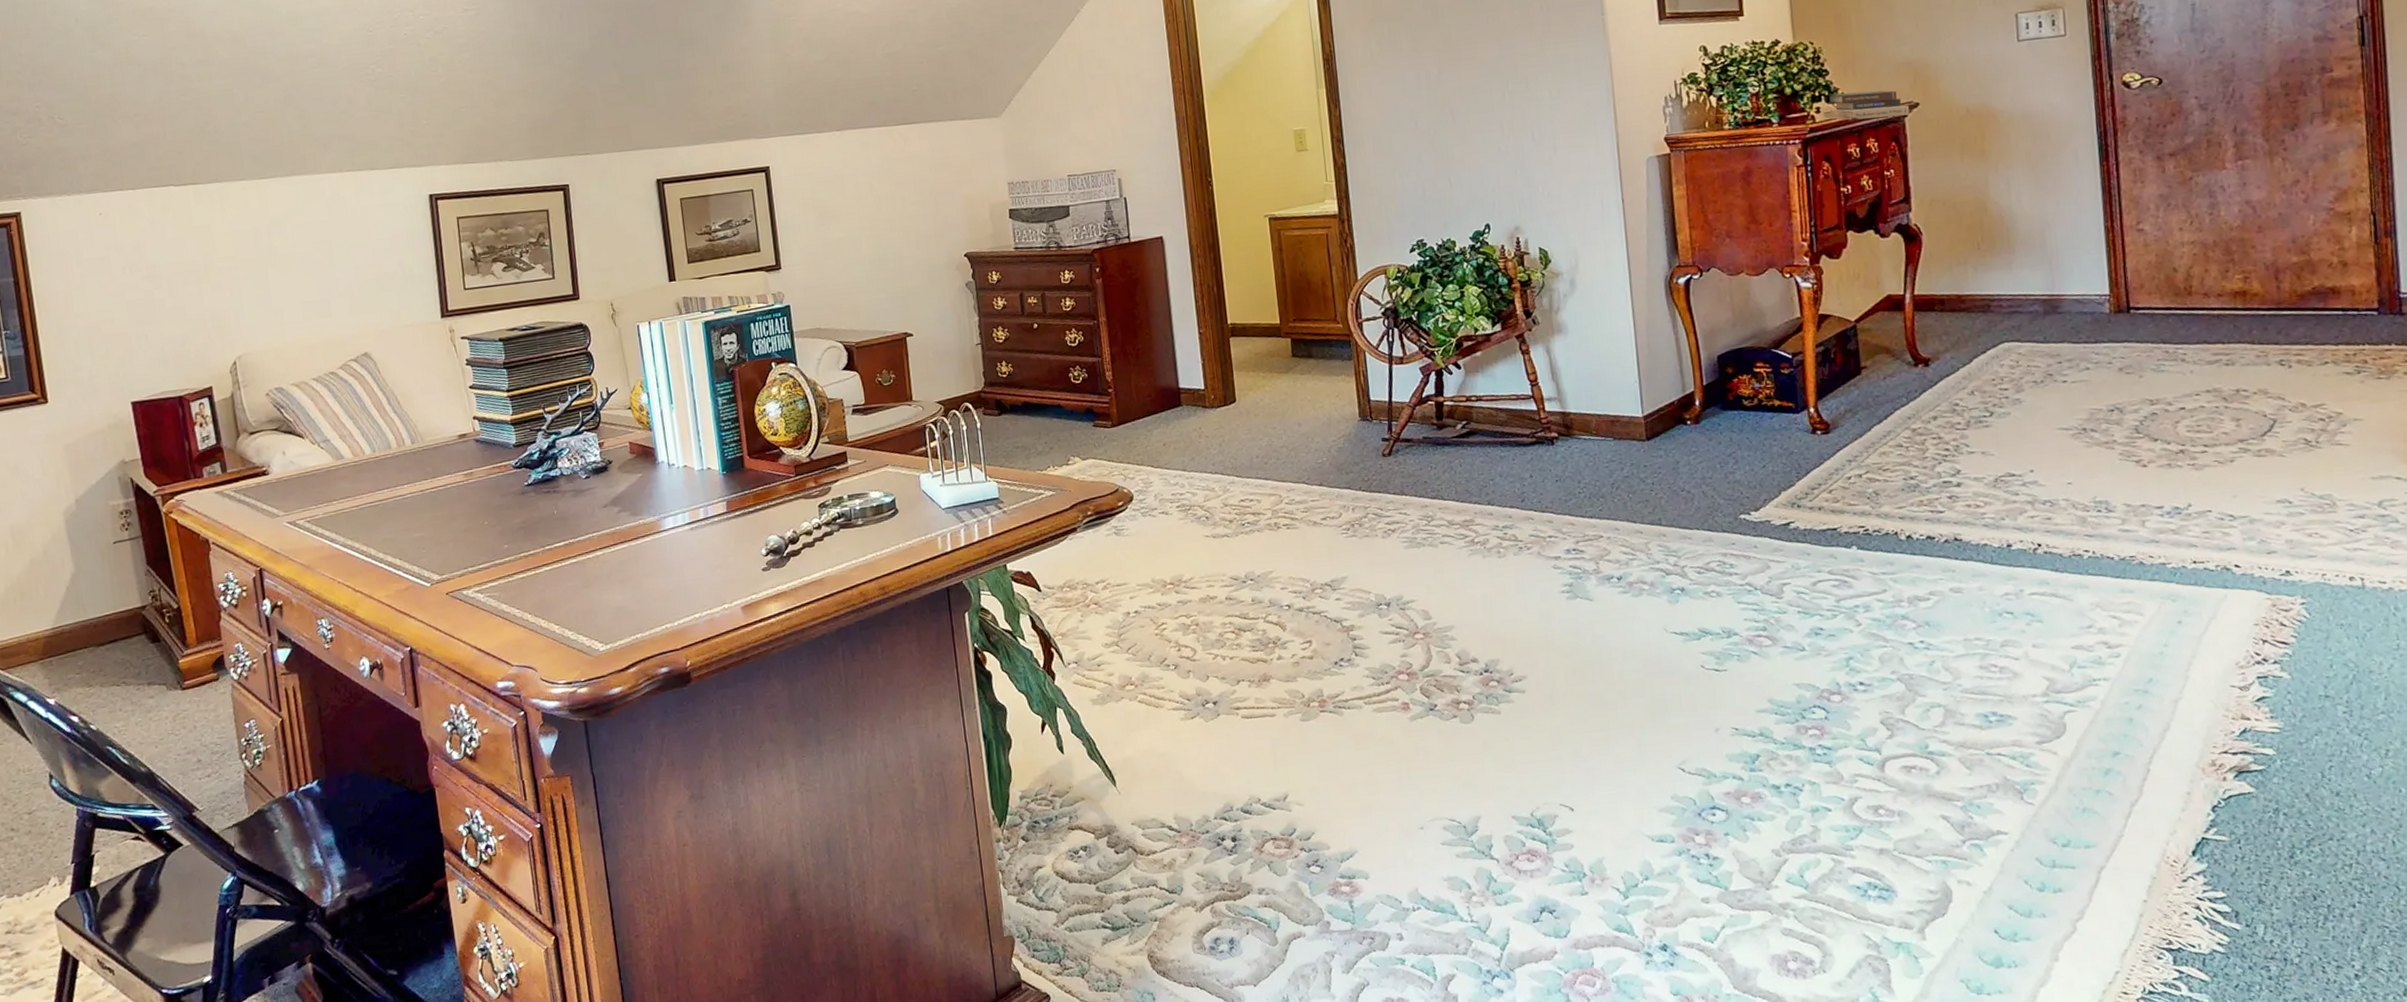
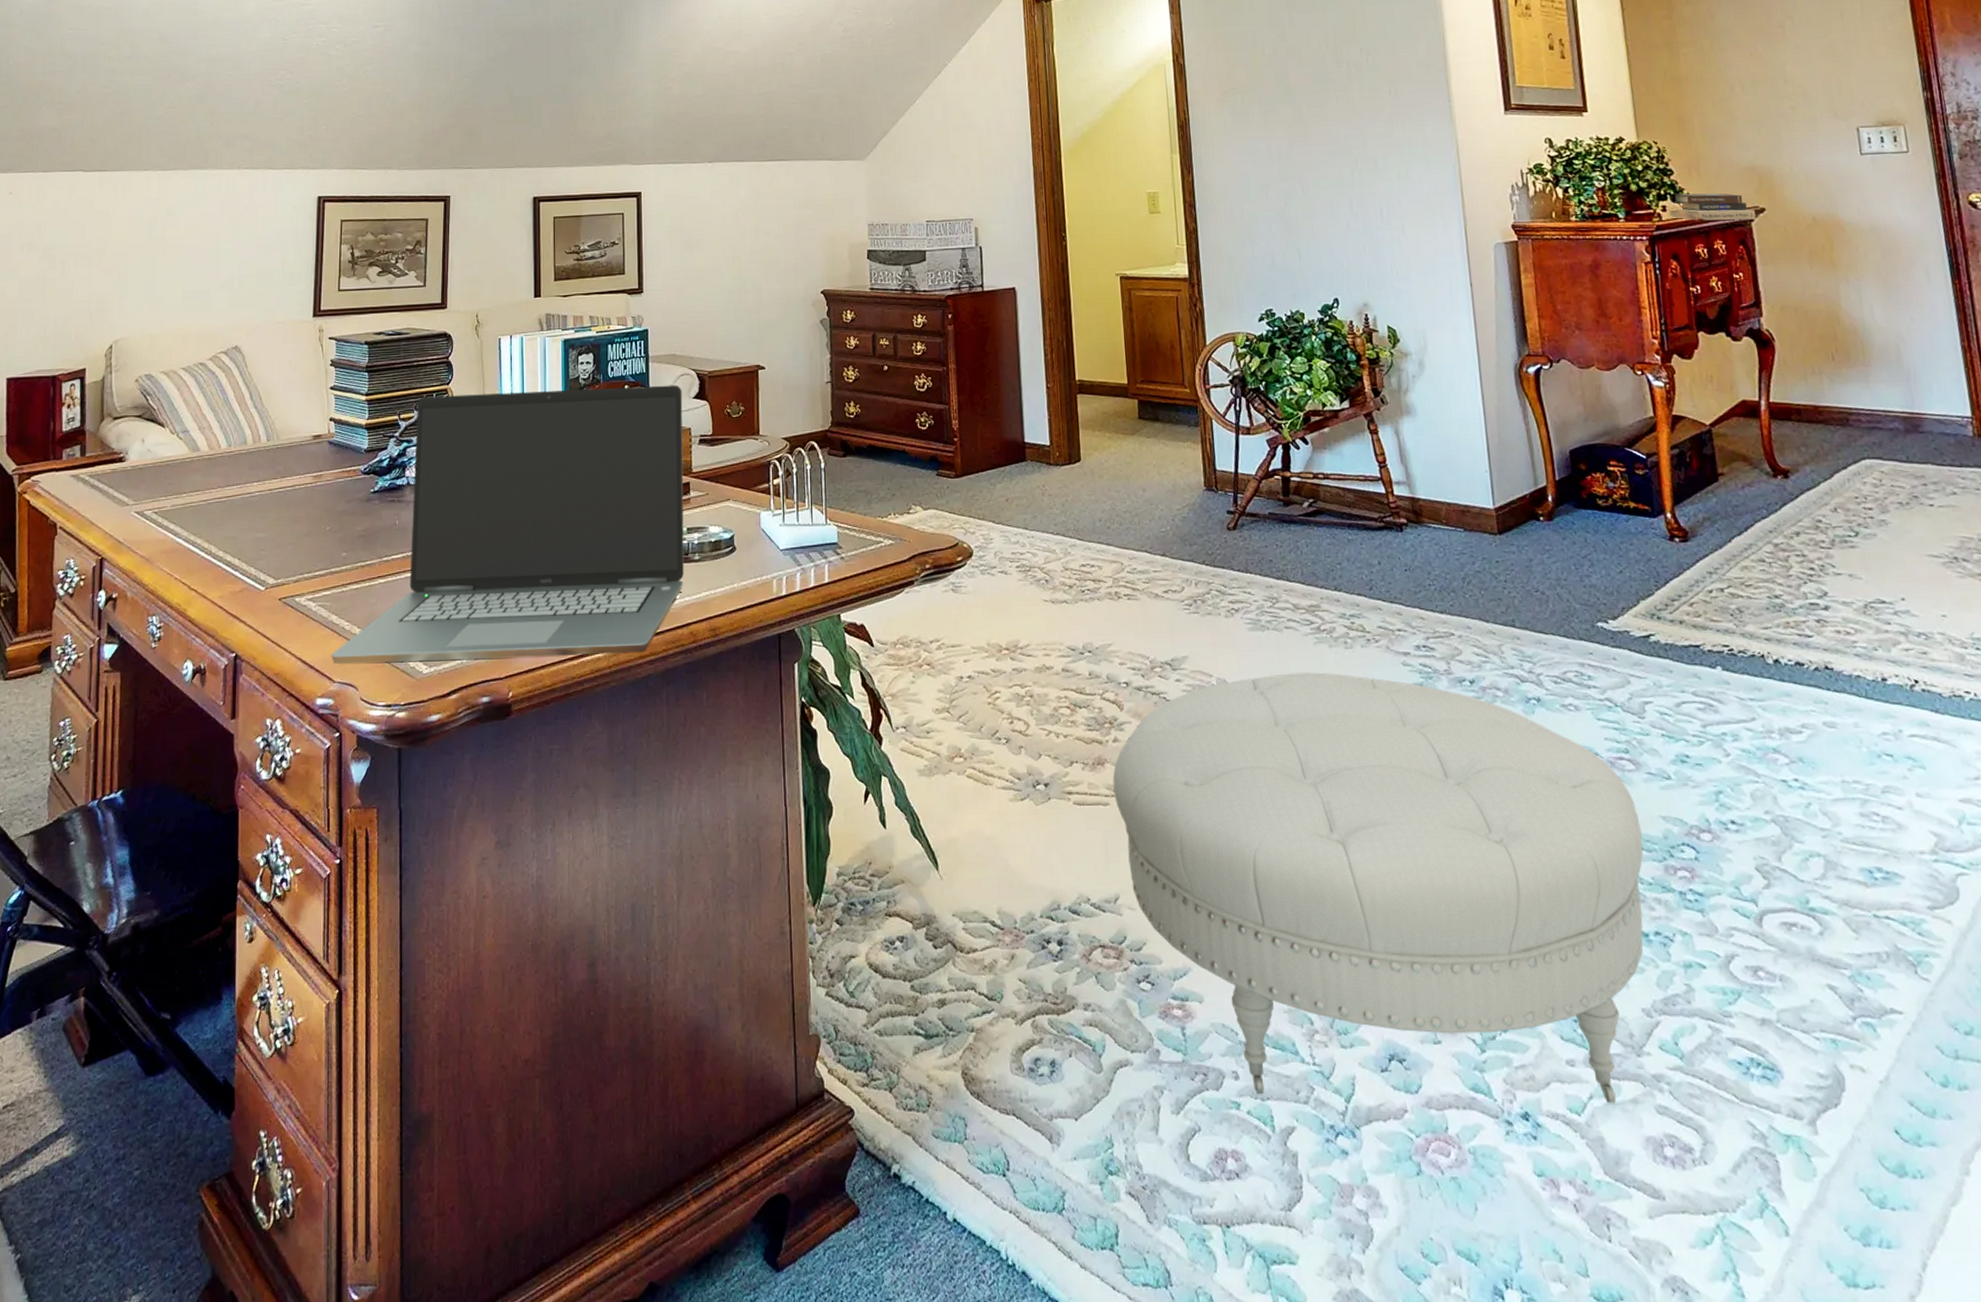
laptop: none [506,358,849,650] -> present [331,385,685,665]
ottoman: none [1278,581,1778,951] -> present [1112,672,1644,1104]

